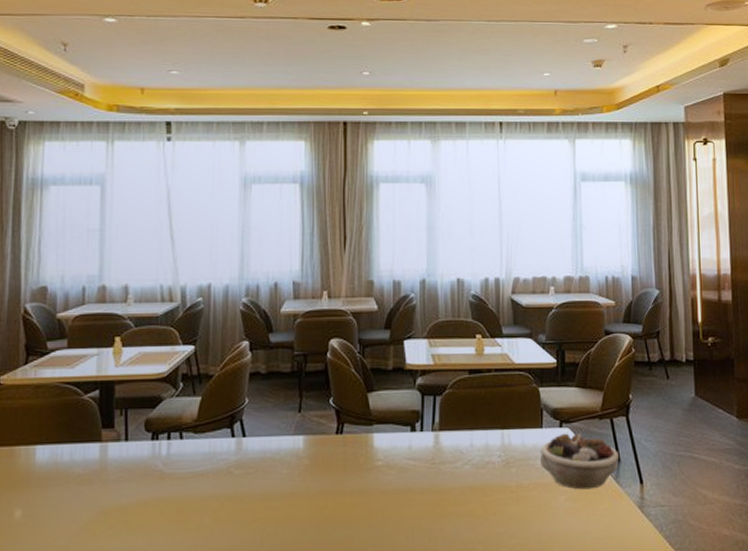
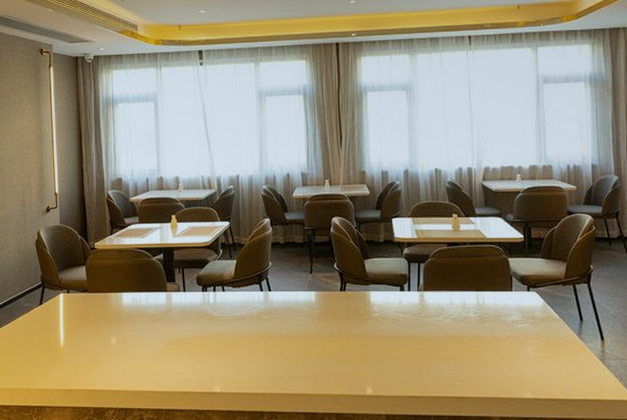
succulent planter: present [540,432,620,490] -> none [510,296,582,343]

